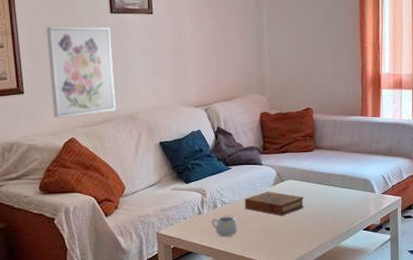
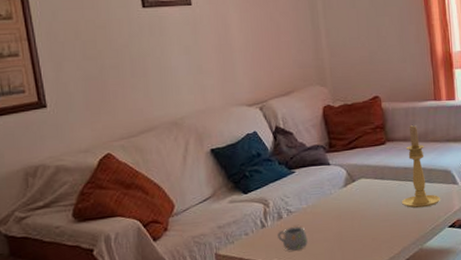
wall art: present [46,26,116,118] -> none [68,24,157,132]
book: present [244,191,305,216] -> none [313,193,381,221]
candle holder: none [324,135,359,211] -> present [402,124,441,208]

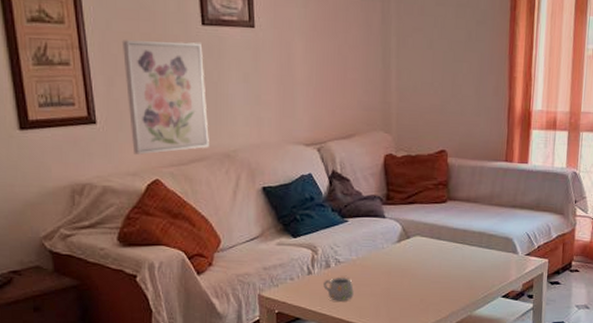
wall art: none [68,24,157,132] -> present [121,40,209,155]
candle holder: present [402,124,441,208] -> none [456,185,498,274]

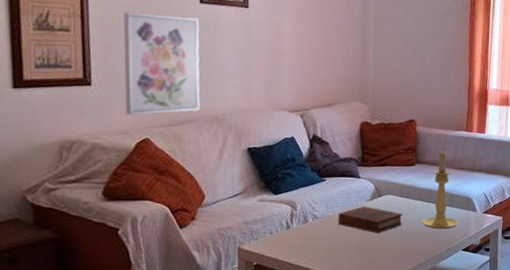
mug: present [323,278,354,302] -> none [301,232,329,254]
book: none [362,249,434,278] -> present [338,206,403,233]
candle holder: none [456,185,498,274] -> present [422,150,459,230]

